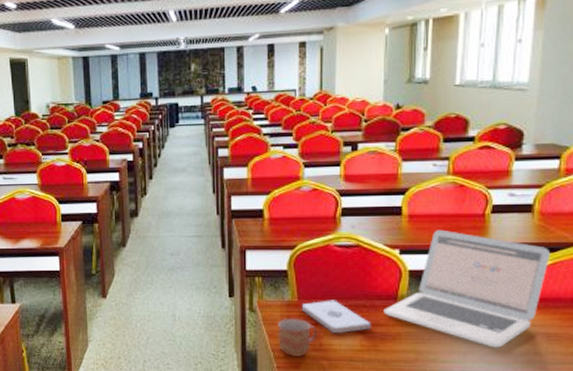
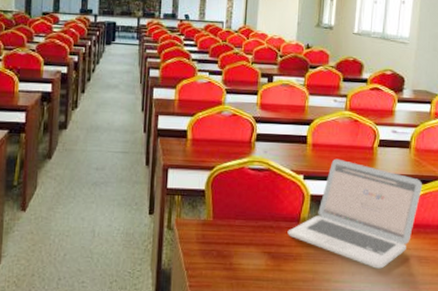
mug: present [278,318,318,358] -> none [192,236,229,277]
notepad: present [301,300,372,333] -> none [215,220,277,253]

